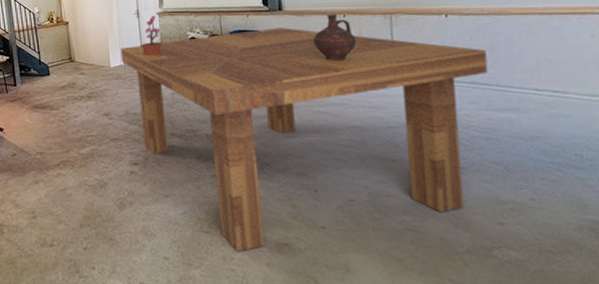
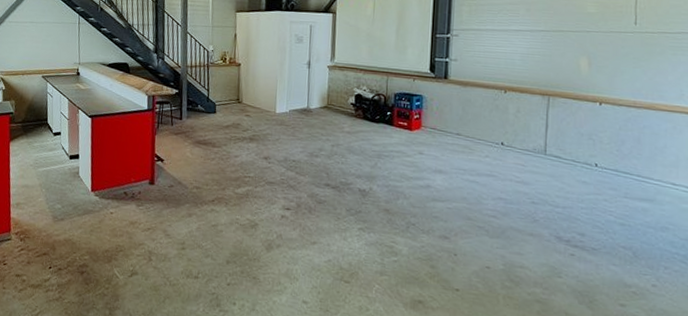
dining table: present [120,28,488,252] -> none [287,94,632,304]
potted plant: present [135,15,162,57] -> none [301,67,329,109]
ceramic jug: present [312,14,357,61] -> none [472,88,514,135]

